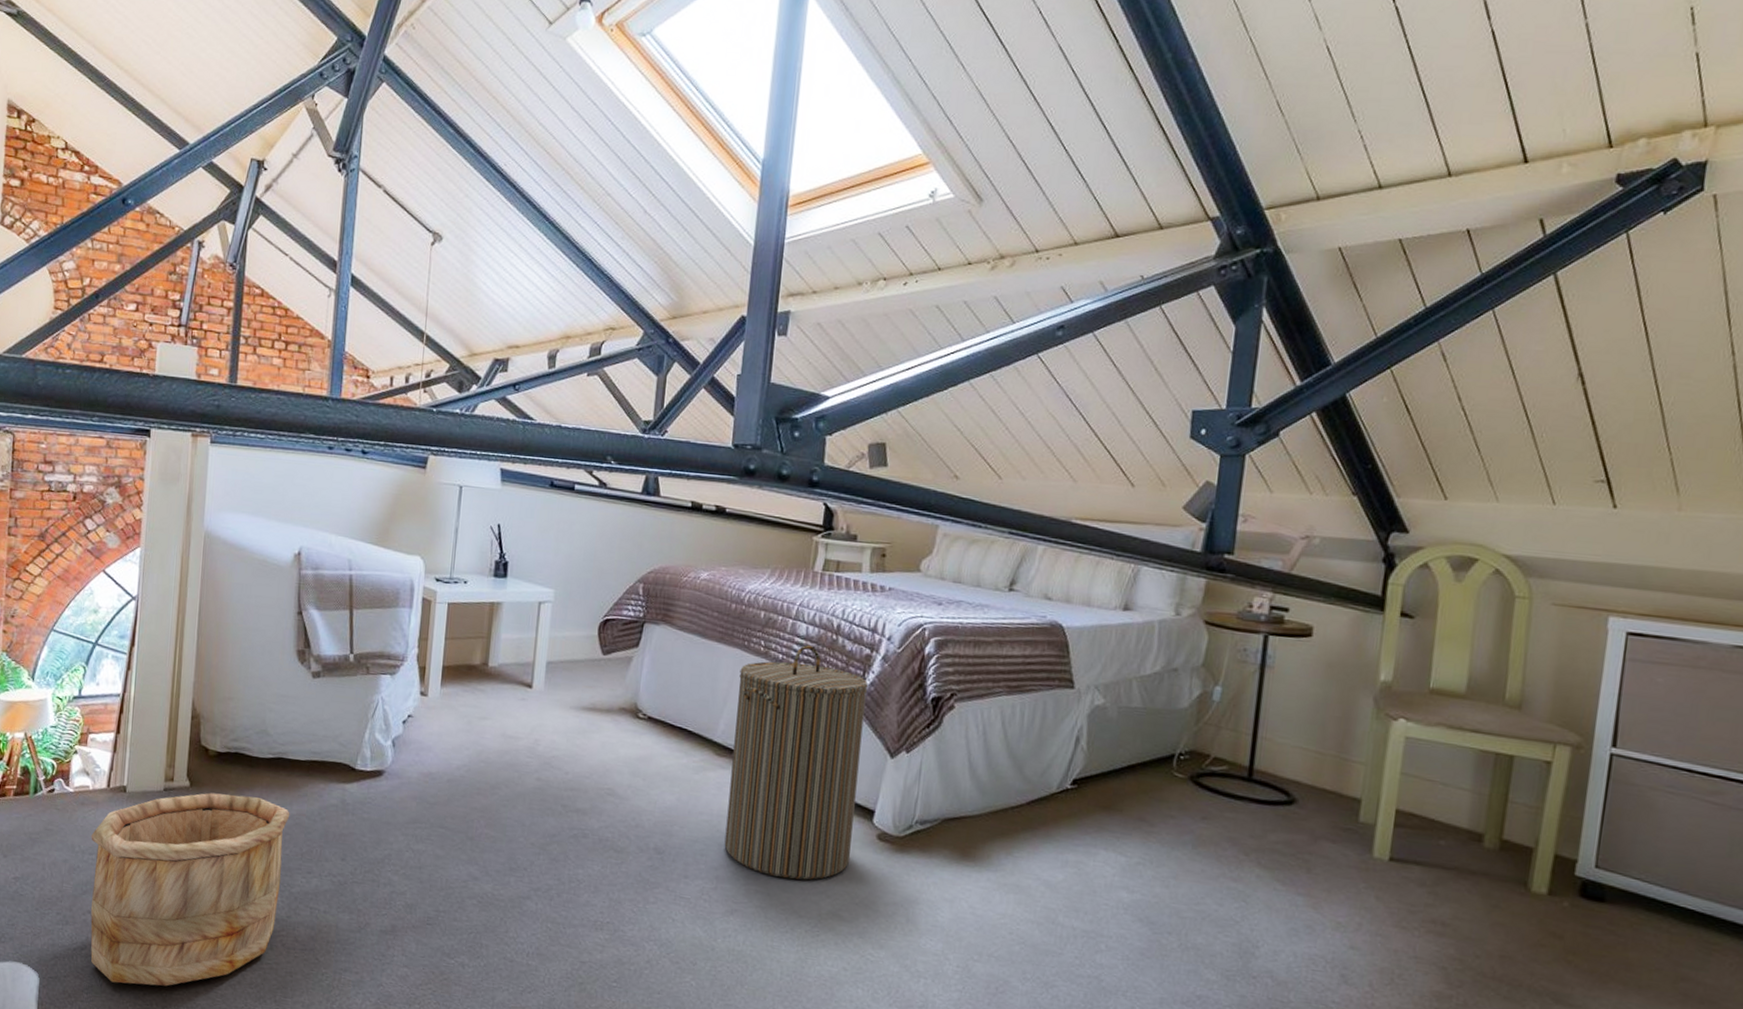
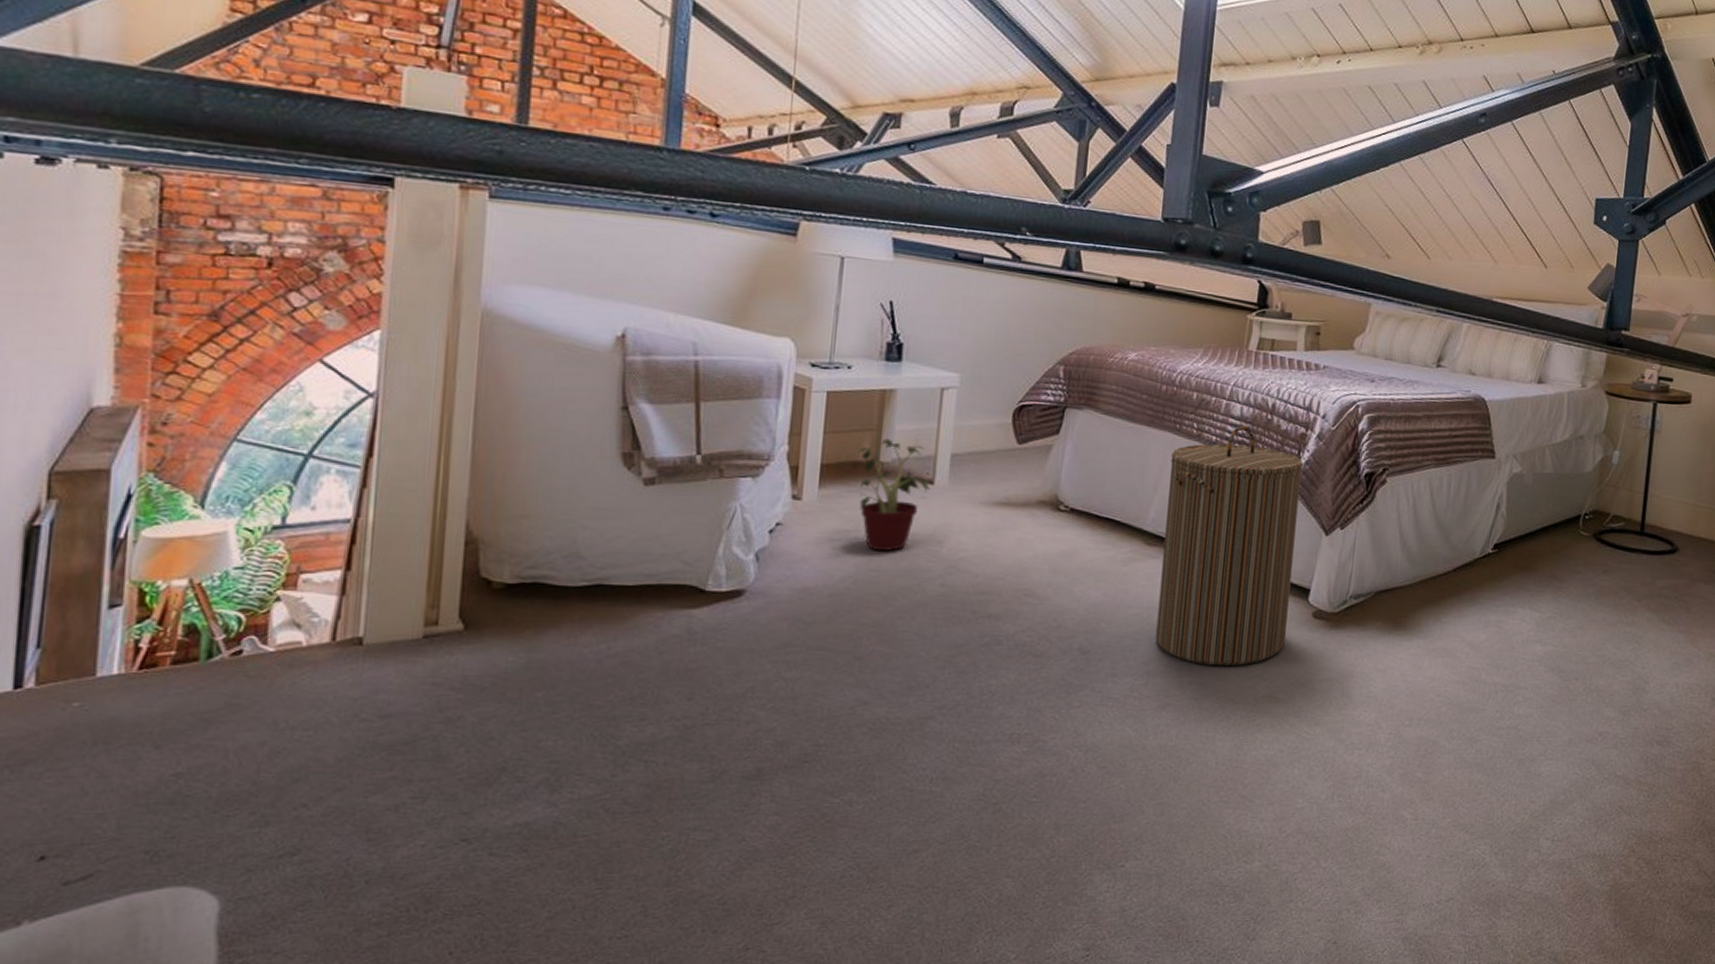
wooden bucket: present [90,792,290,987] -> none [305,634,614,891]
potted plant: none [471,645,529,746] -> present [858,438,930,552]

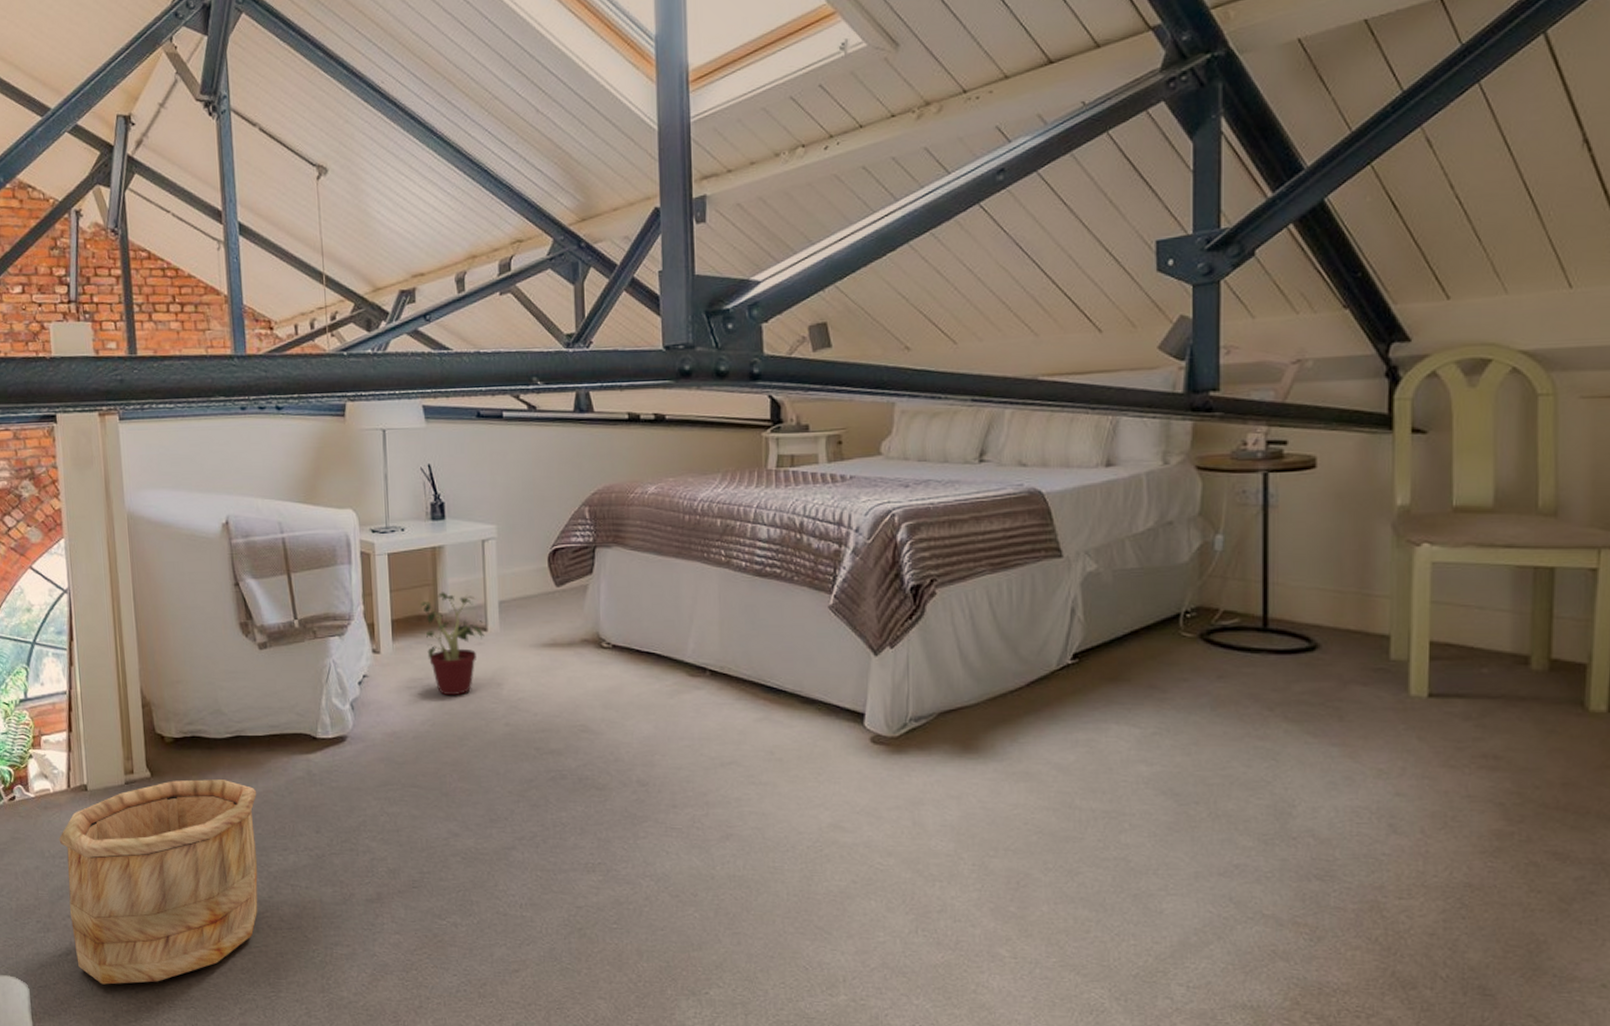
wooden bucket: none [305,634,614,891] -> present [59,779,258,985]
laundry hamper: present [1155,425,1304,667] -> none [703,547,844,796]

